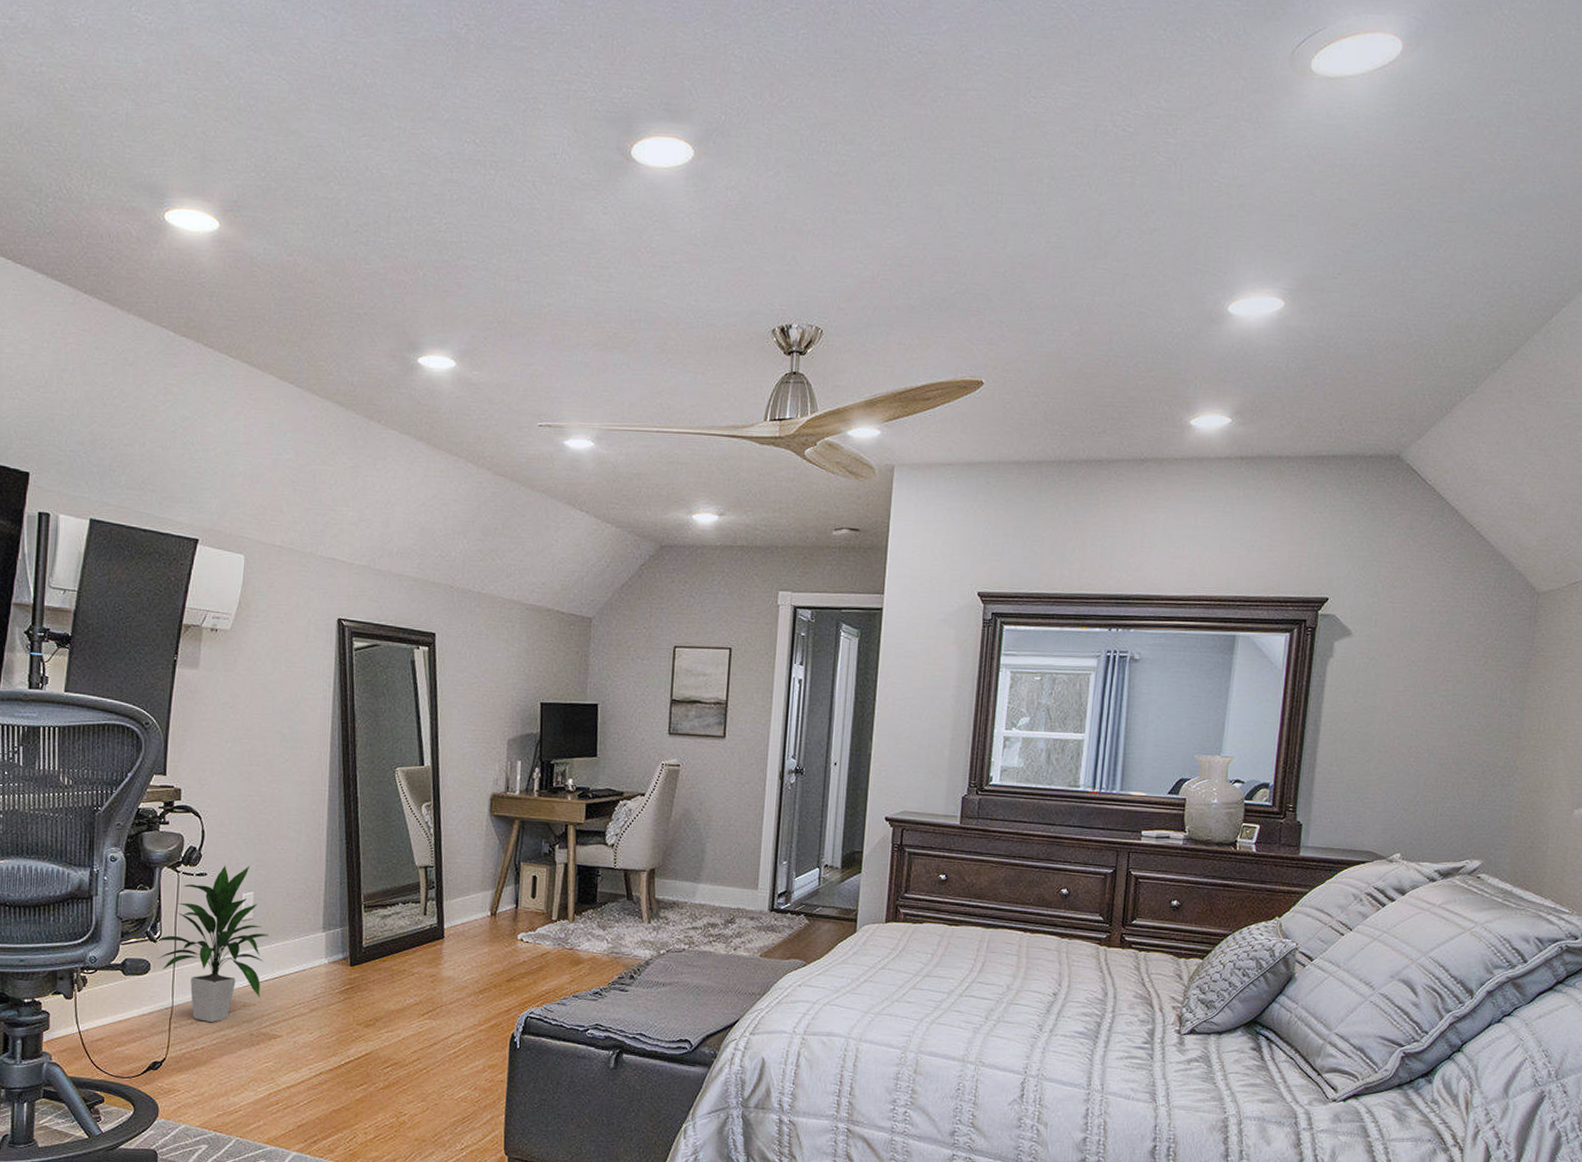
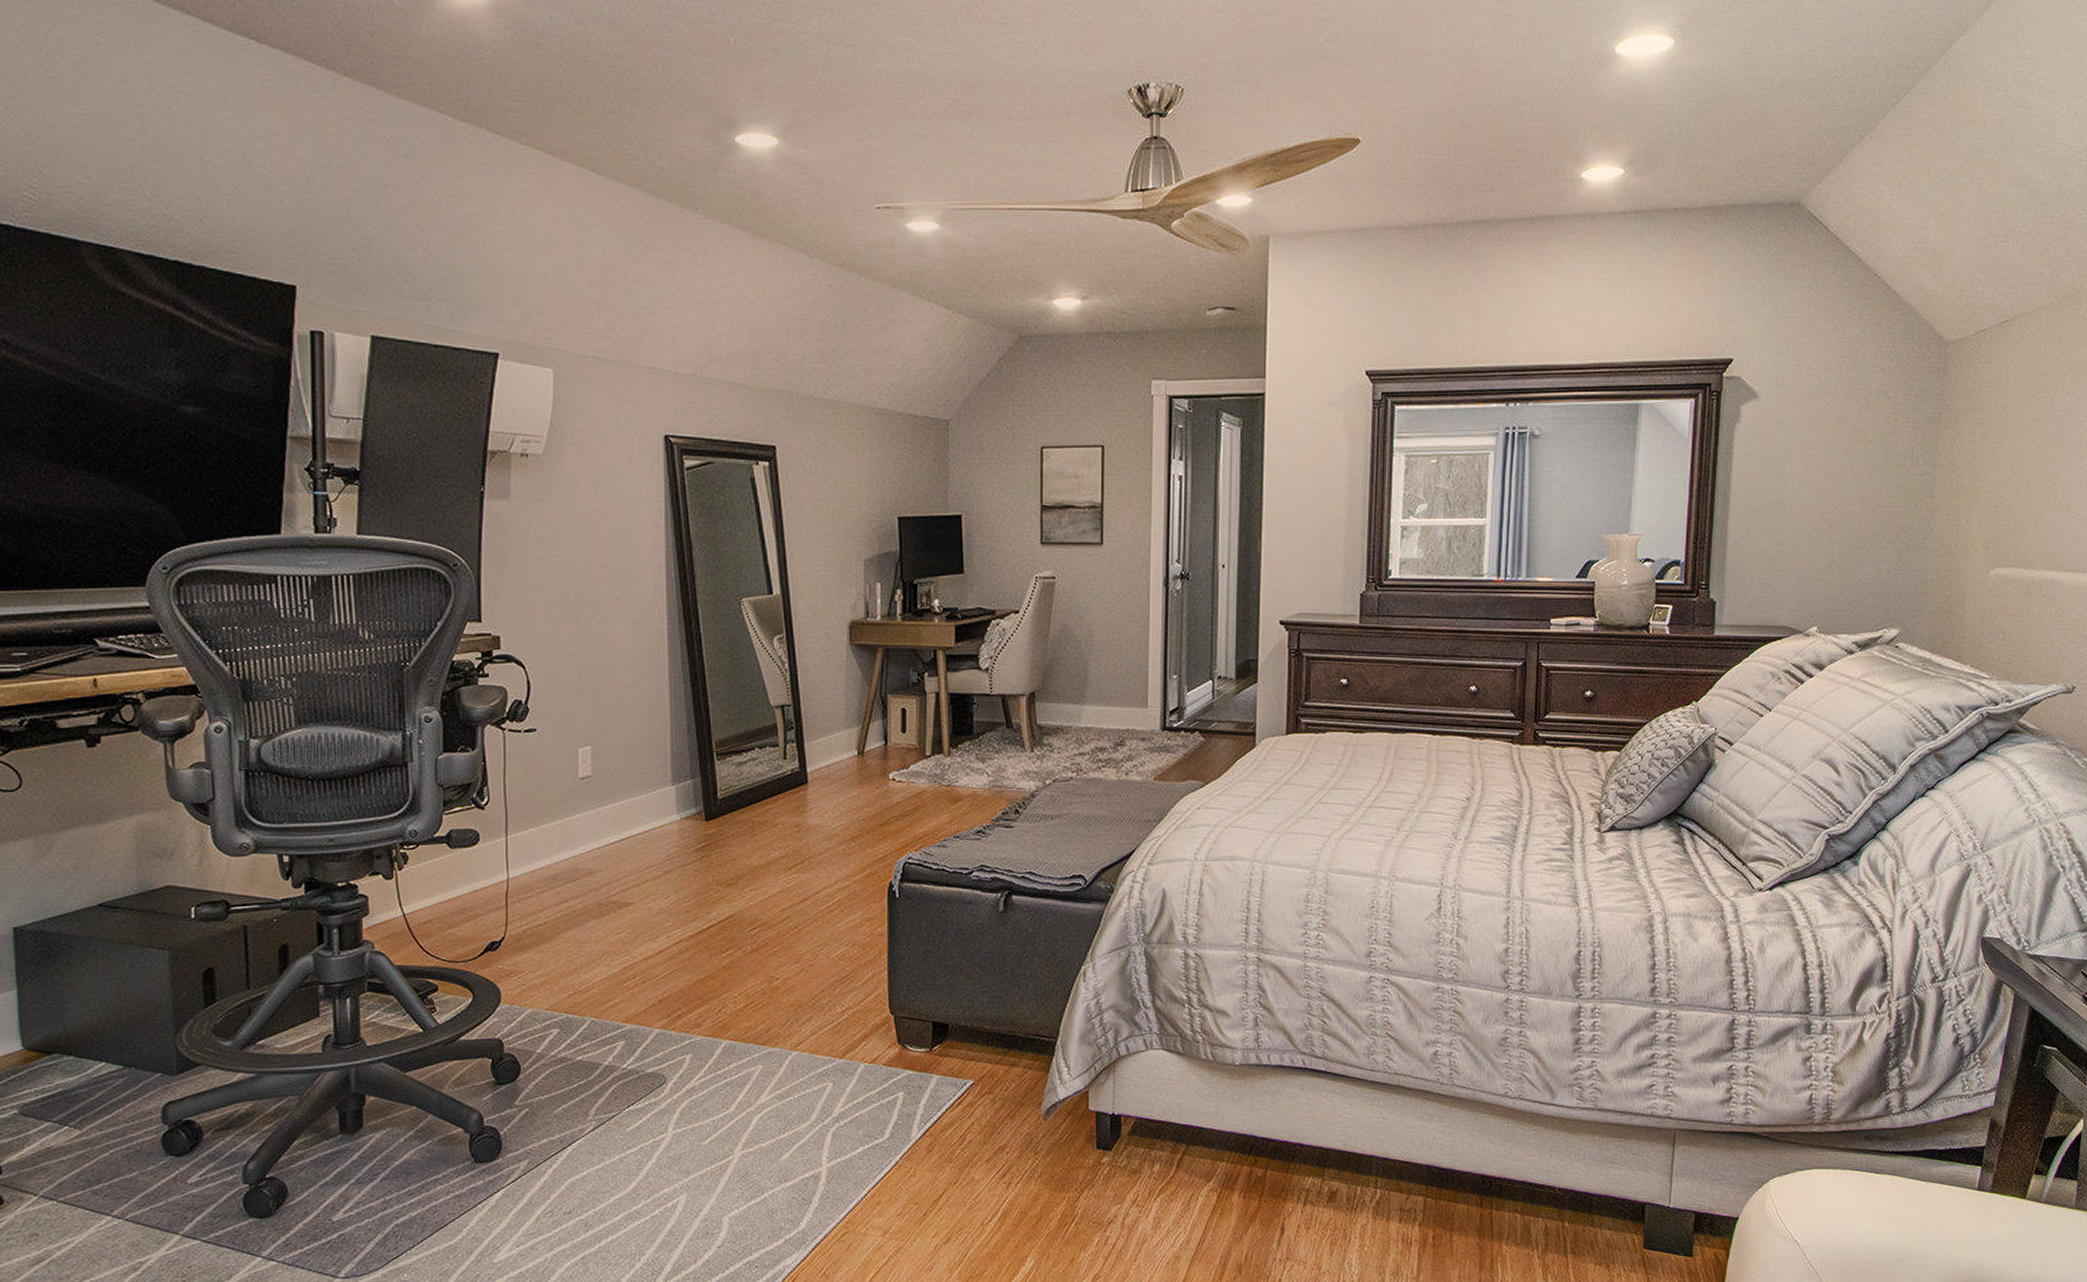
indoor plant: present [156,865,269,1022] -> none [484,717,611,893]

